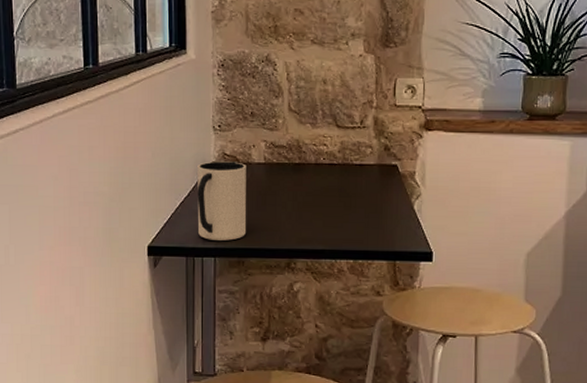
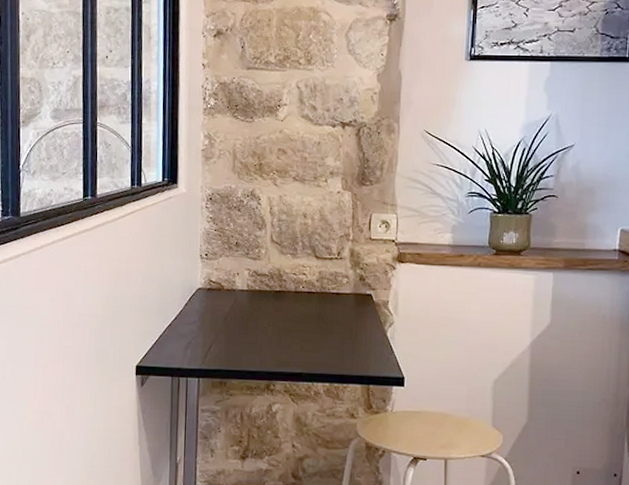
mug: present [197,161,247,241] -> none [183,287,230,362]

